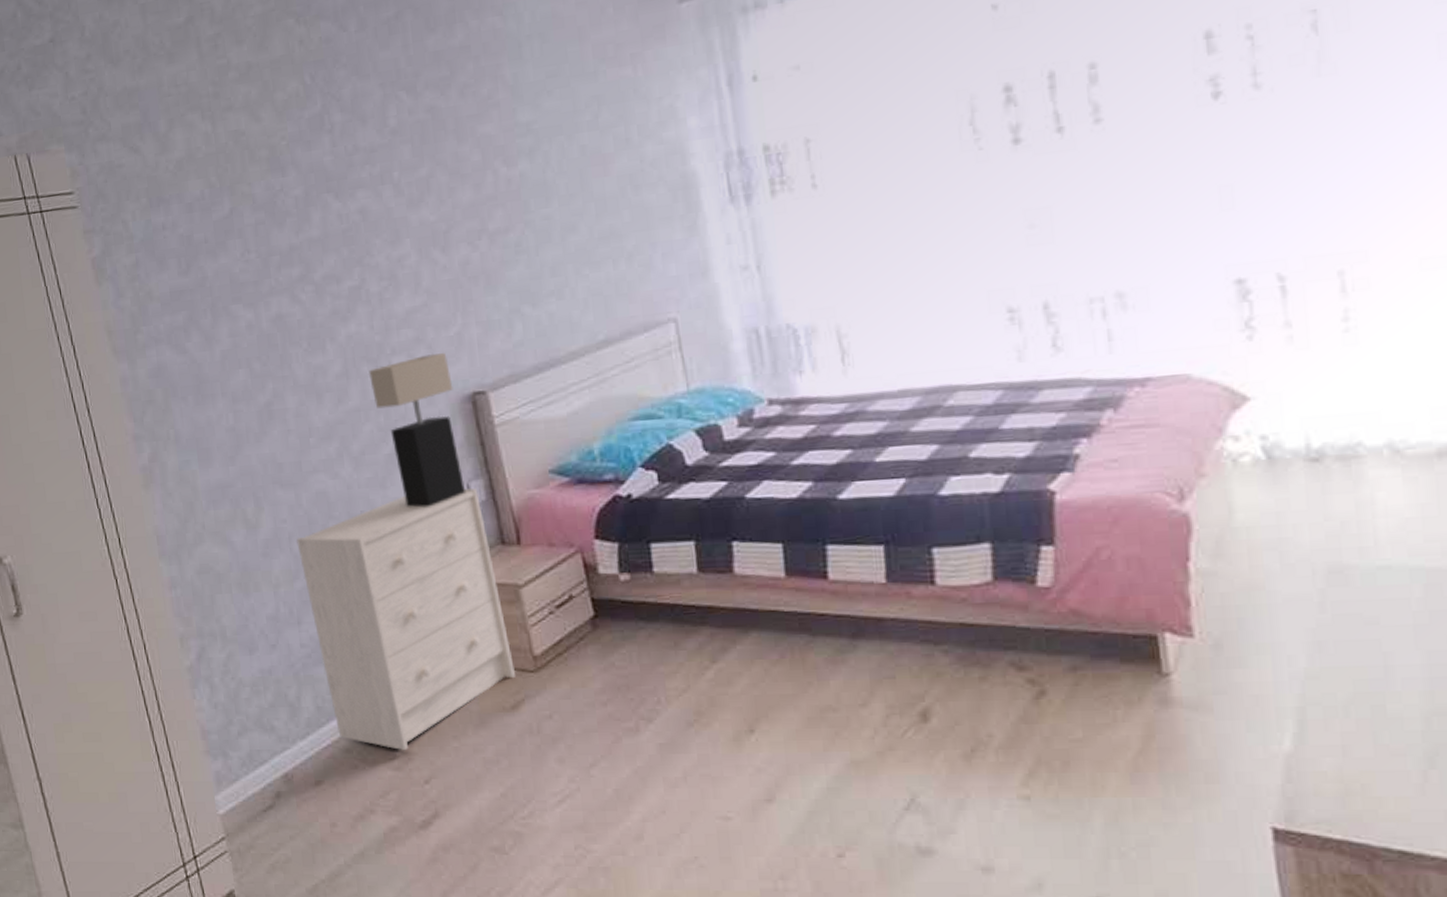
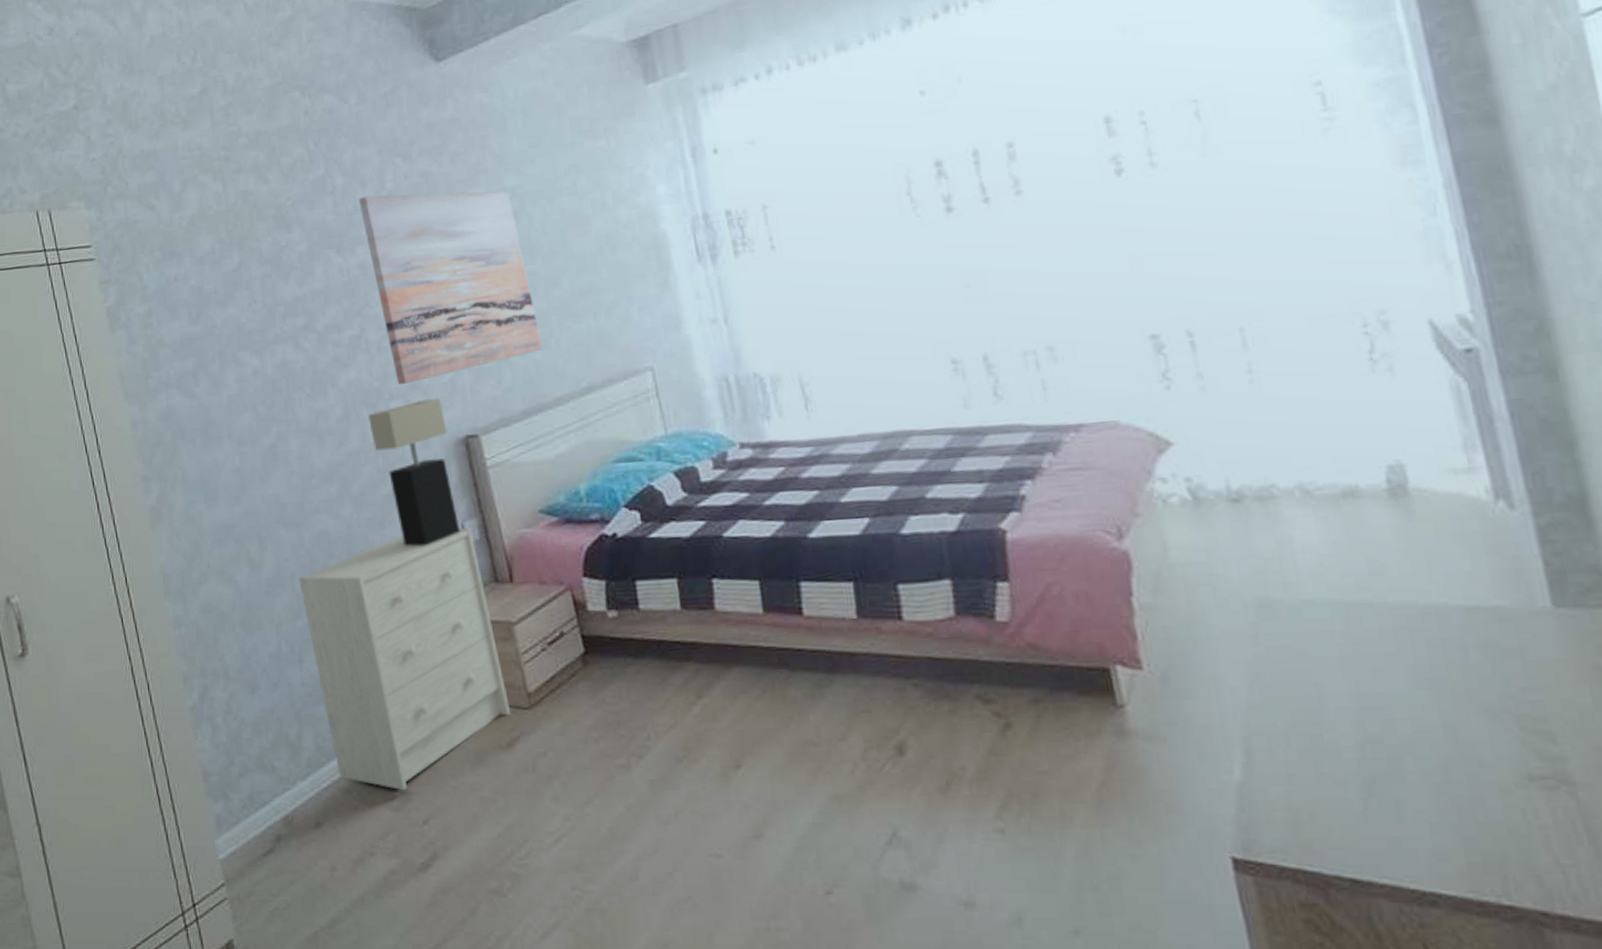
wall art: none [358,126,557,339] -> present [358,191,543,385]

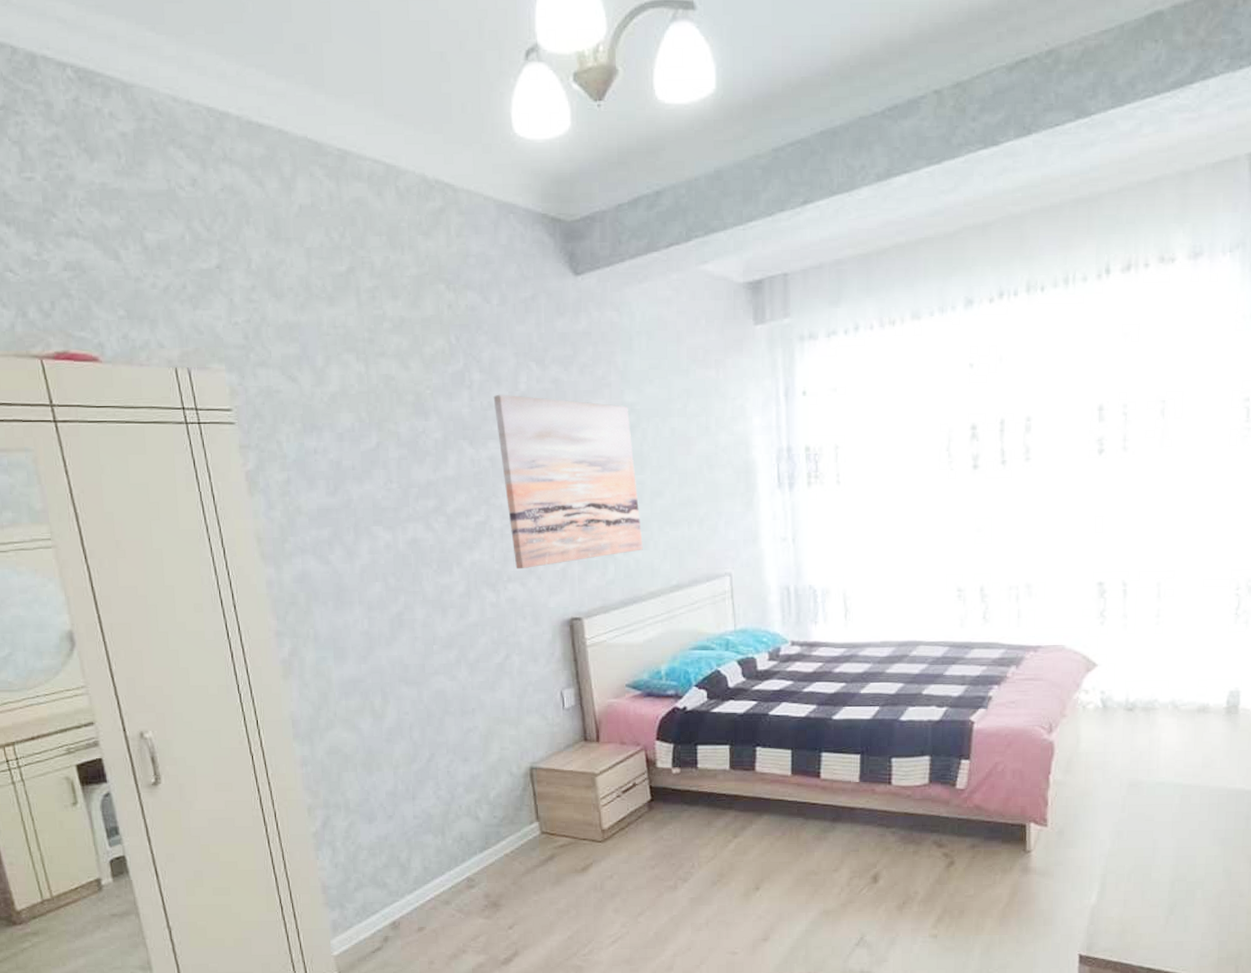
dresser: present [298,527,511,791] -> none [416,694,588,903]
table lamp: present [368,398,460,547] -> none [488,583,559,708]

